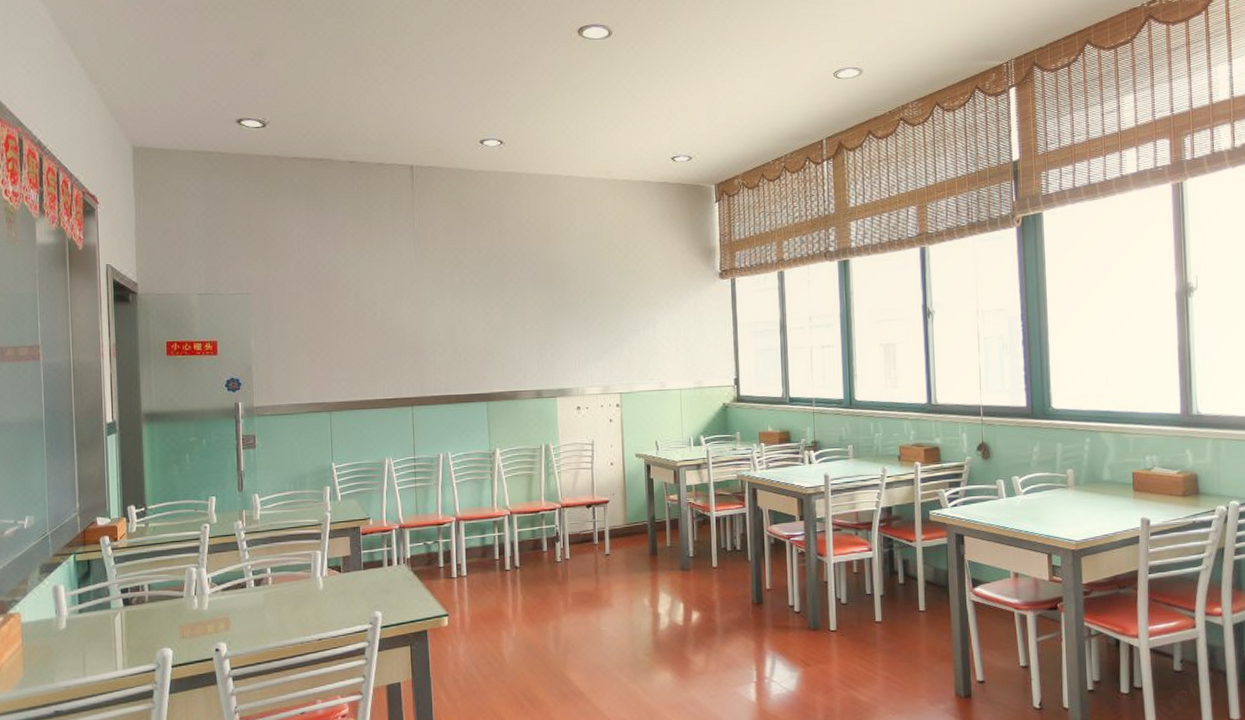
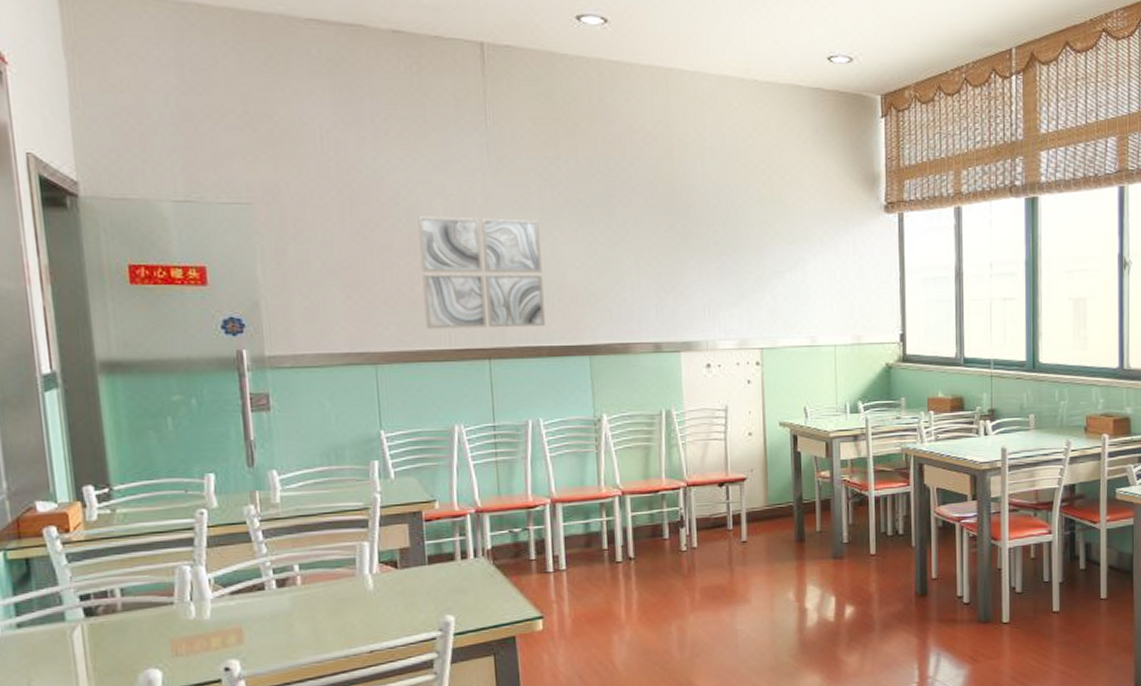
wall art: none [363,296,454,384] -> present [418,216,545,329]

